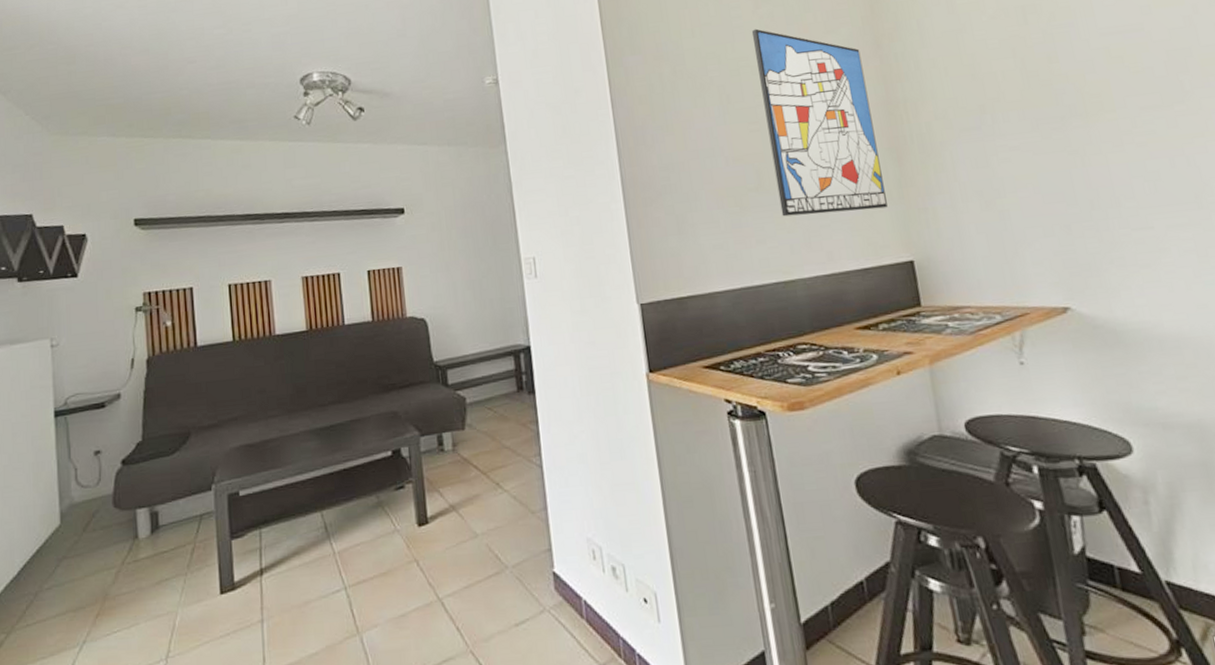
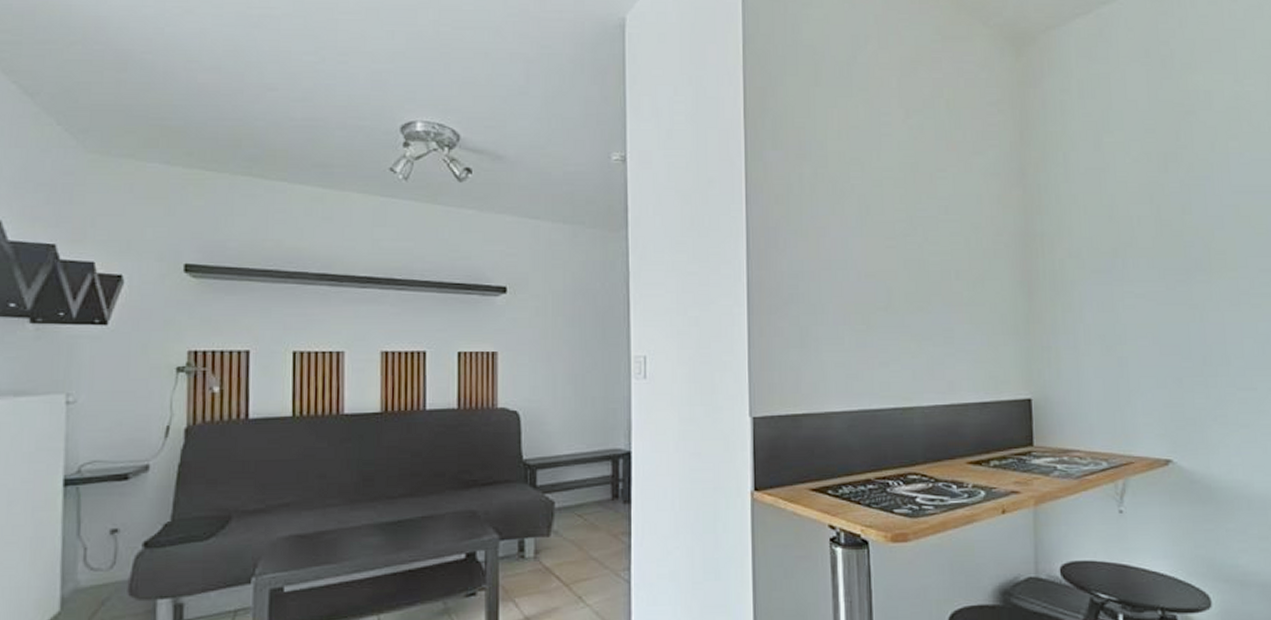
wall art: present [751,28,888,217] -> none [899,139,1013,343]

